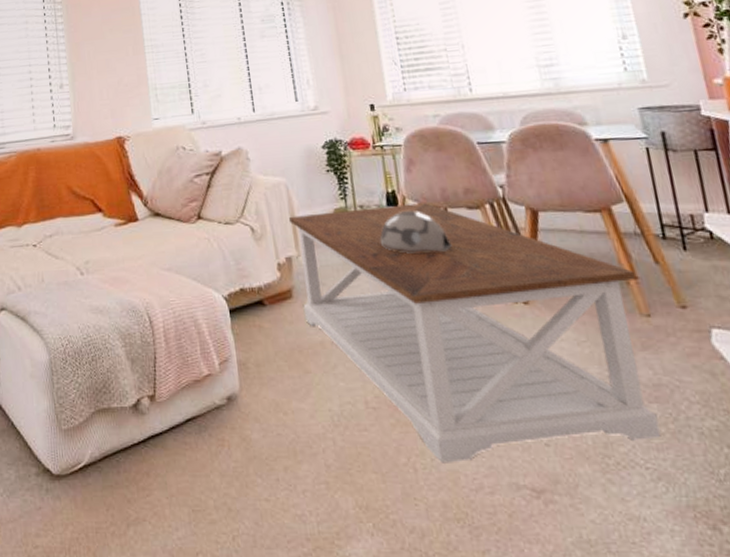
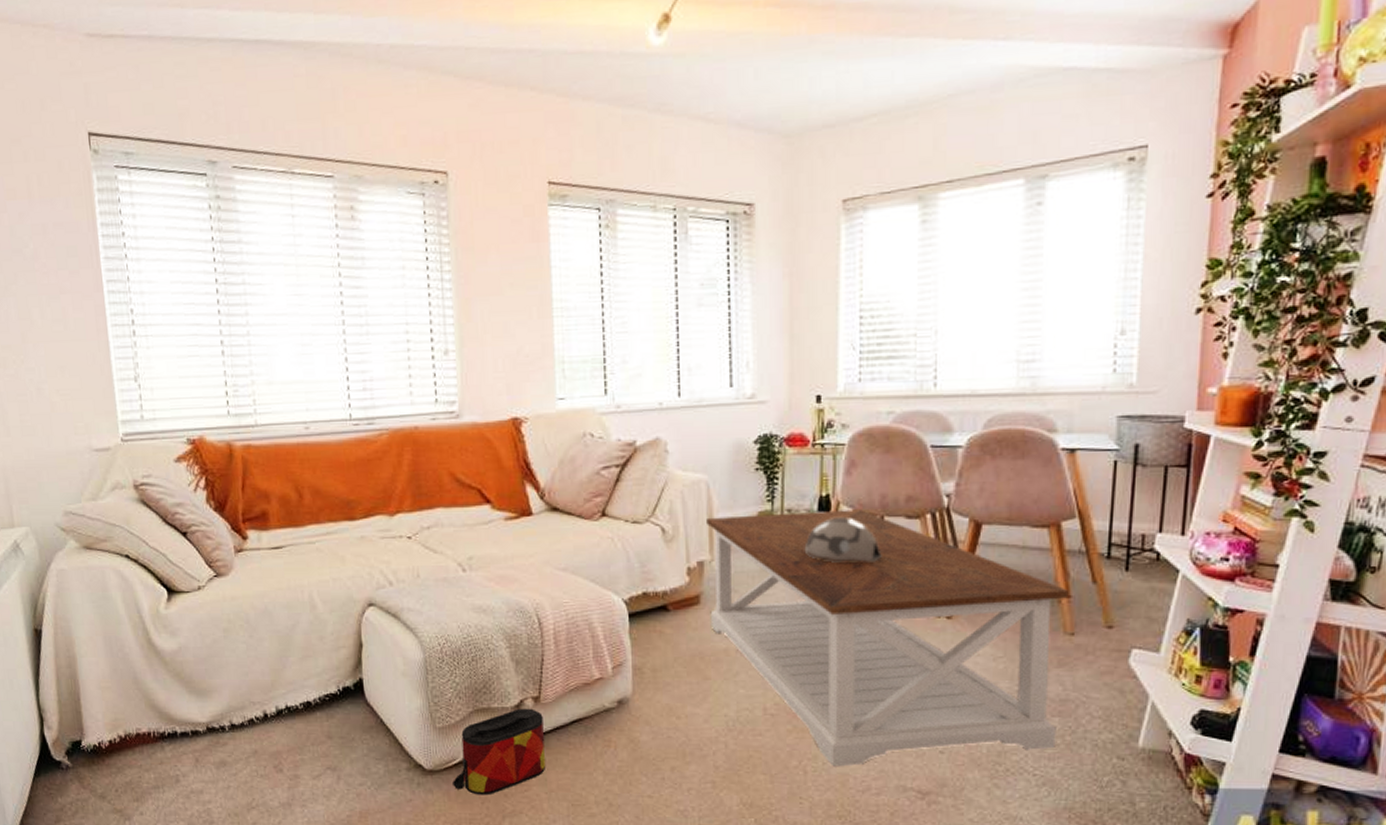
bag: none [79,407,165,502] -> present [453,708,545,796]

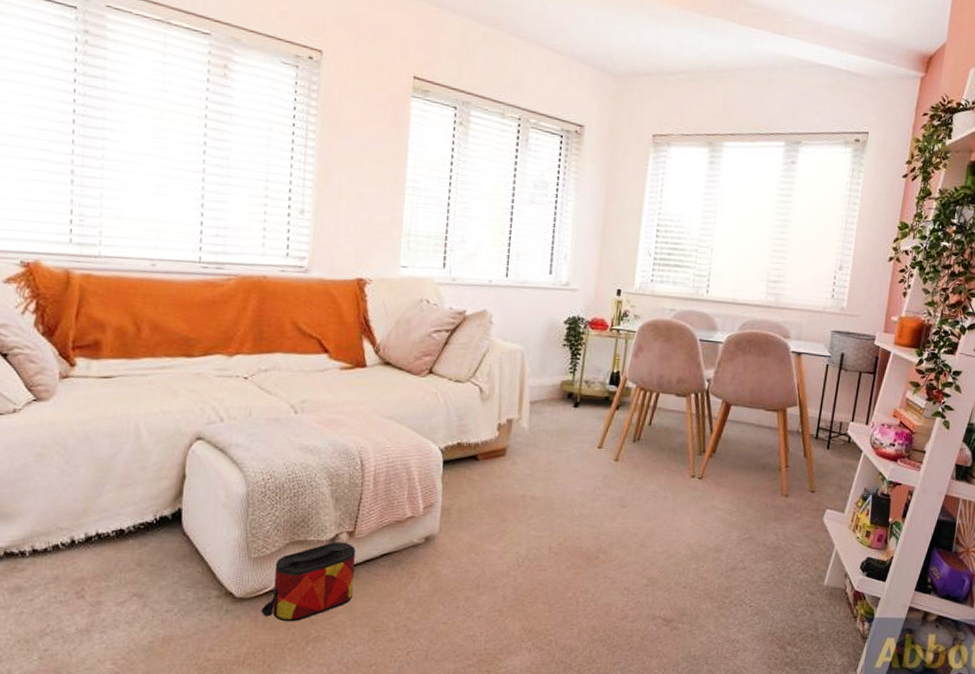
coffee table: present [705,509,1069,767] -> none [512,382,787,598]
decorative bowl: present [804,518,882,564] -> none [595,391,655,431]

